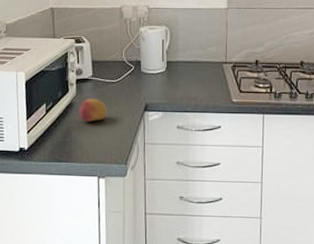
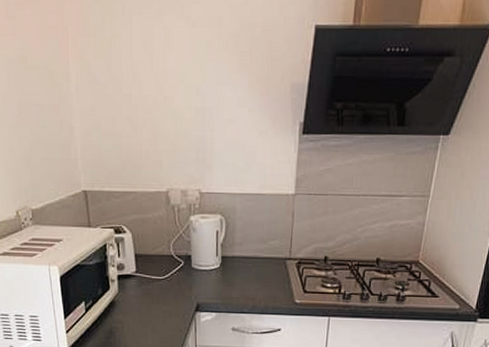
fruit: present [78,98,107,122] -> none [122,296,154,322]

